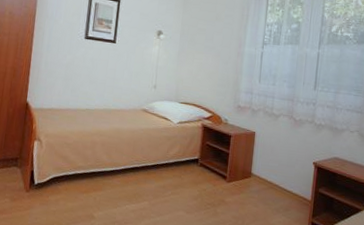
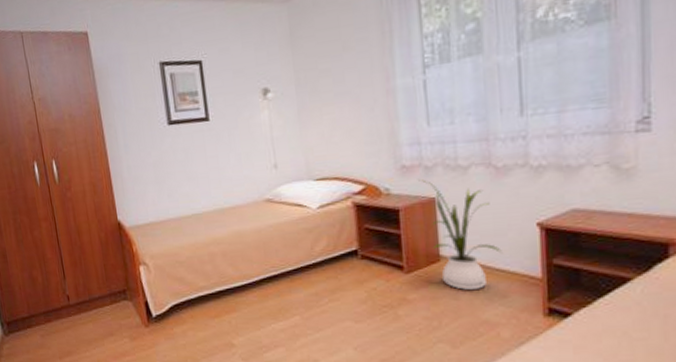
house plant: none [247,118,290,202] -> present [419,179,502,290]

